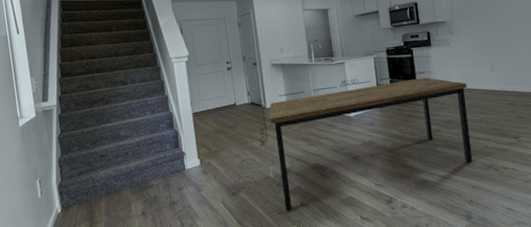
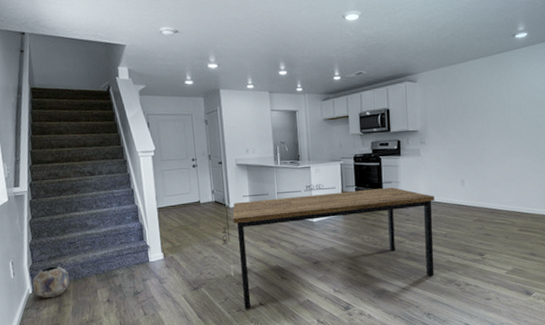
planter: none [62,181,102,217] -> present [32,266,70,299]

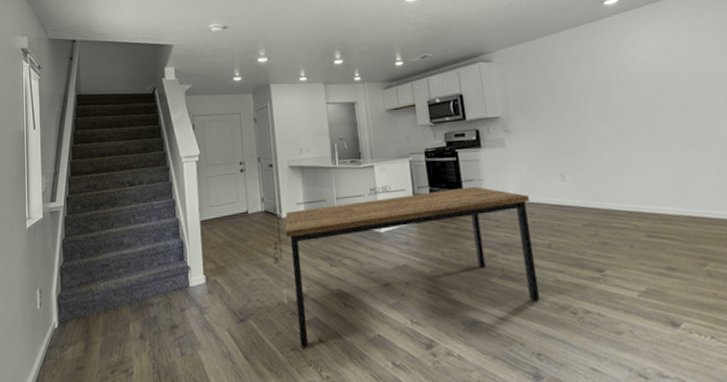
planter: present [32,266,70,299] -> none [60,293,99,334]

